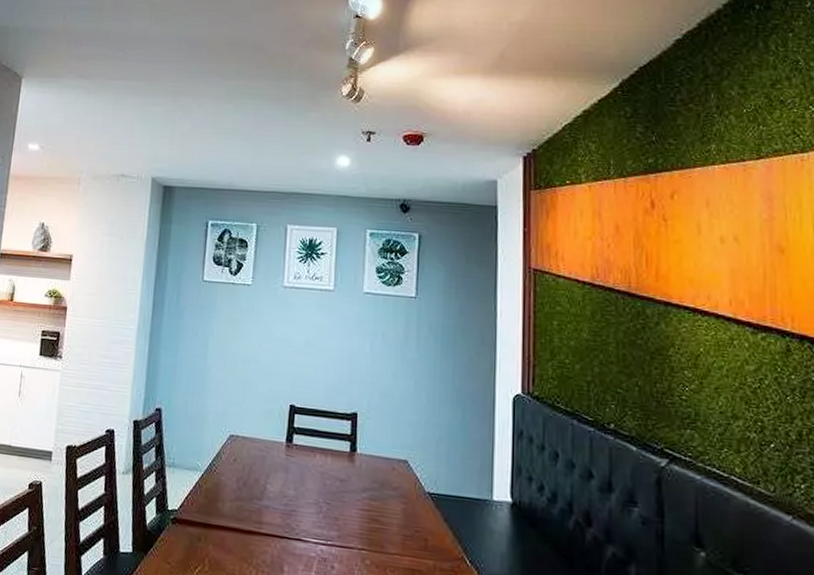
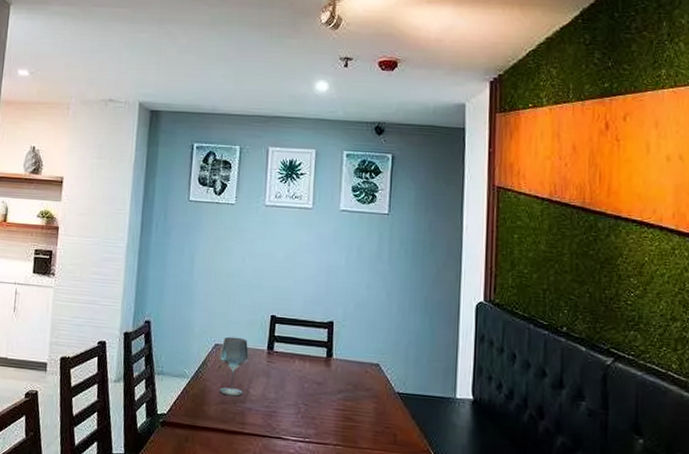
wine glass: none [234,427,266,493] -> present [219,336,249,397]

